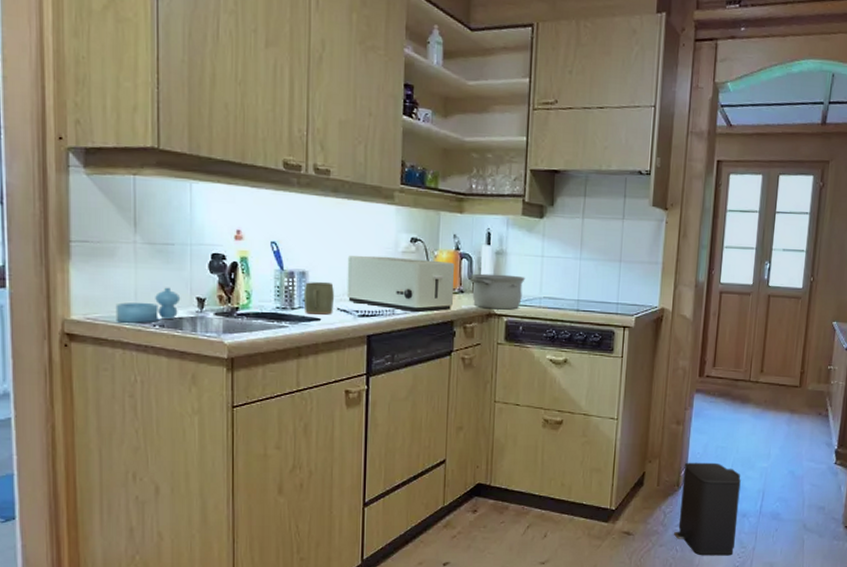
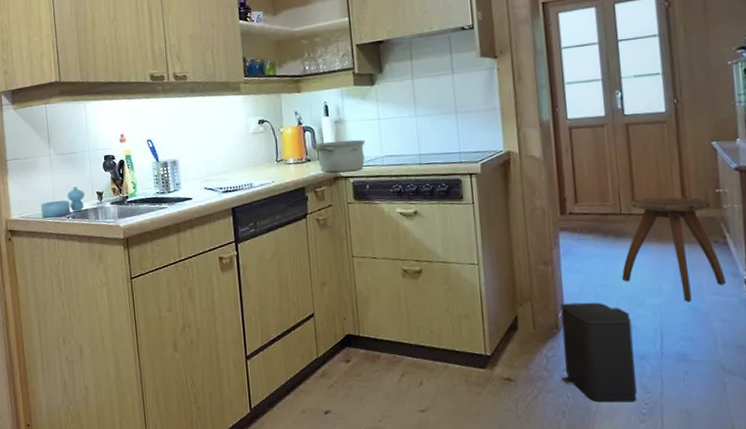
mug: present [303,282,335,315] -> none [176,167,202,195]
toaster: present [346,255,455,313] -> none [208,136,302,184]
stool: none [740,368,823,467] -> present [622,197,727,302]

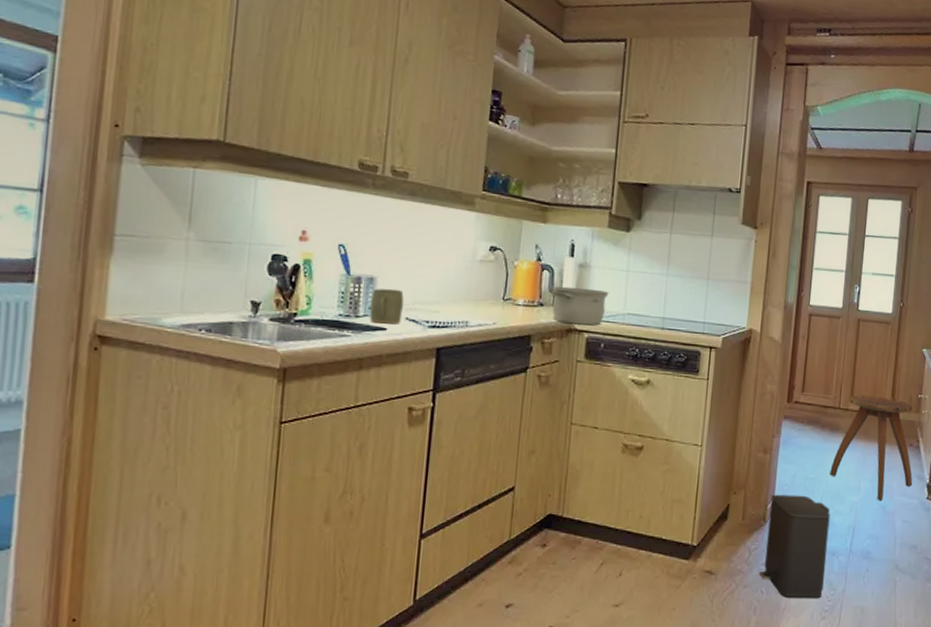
soap dispenser: present [40,186,85,218] -> none [156,288,233,327]
mug: none [176,167,202,195] -> present [369,288,404,325]

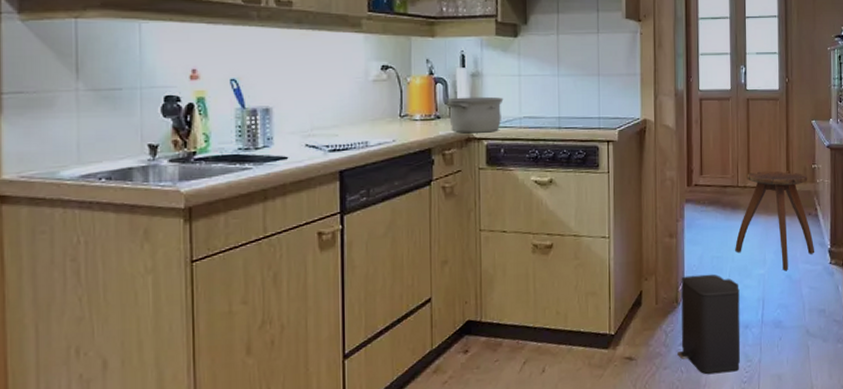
mug: present [369,288,404,325] -> none [268,118,303,153]

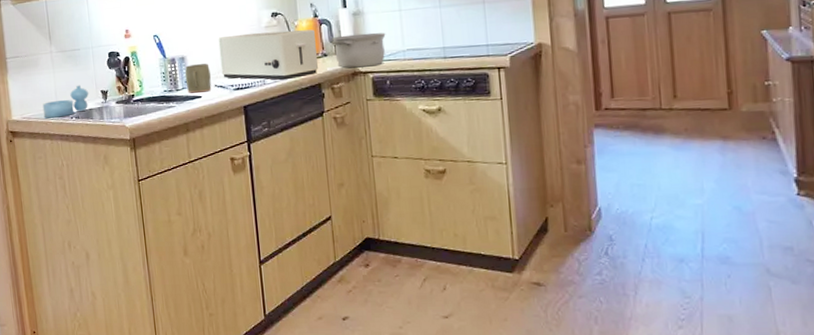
soap dispenser: none [55,136,130,179] -> present [42,85,89,118]
mug: none [268,118,303,153] -> present [184,63,212,93]
toaster: none [314,86,430,143] -> present [218,29,318,81]
pedal bin: present [678,274,741,375] -> none [594,202,675,308]
stool: present [735,170,815,271] -> none [661,90,775,202]

